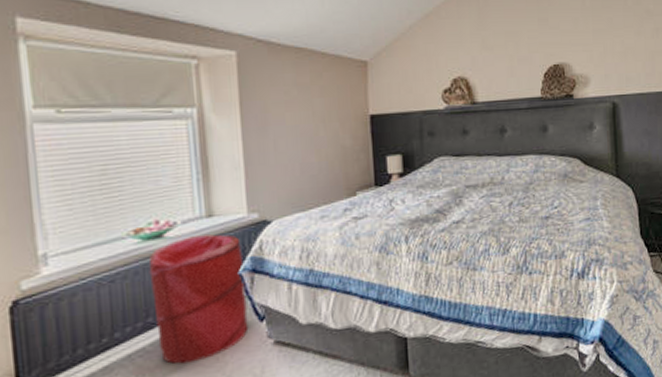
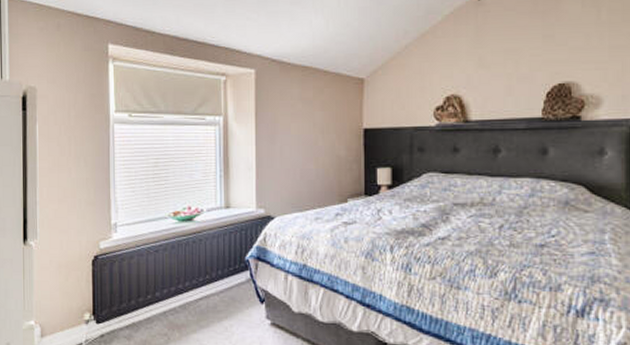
laundry hamper: present [148,234,249,364] -> none [182,223,251,328]

